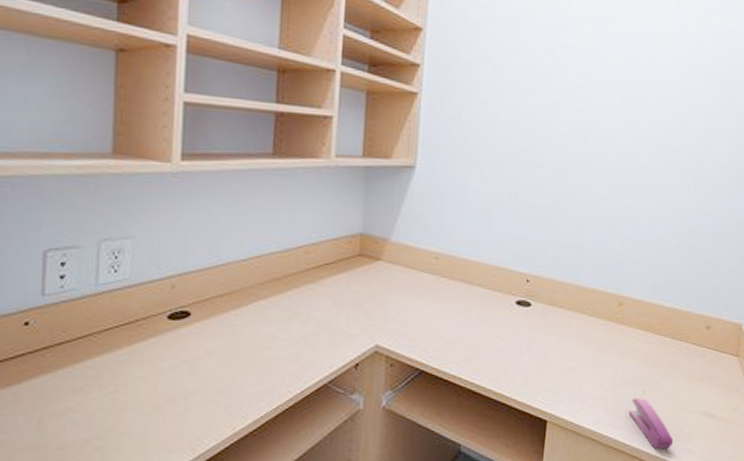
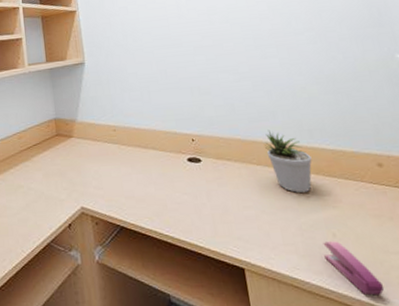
potted plant: none [603,279,647,349] -> present [265,130,312,194]

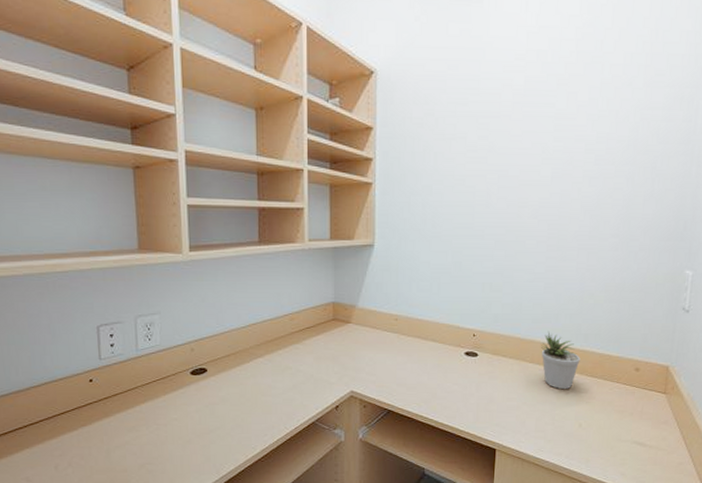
stapler: present [323,241,385,296] -> none [567,430,608,472]

